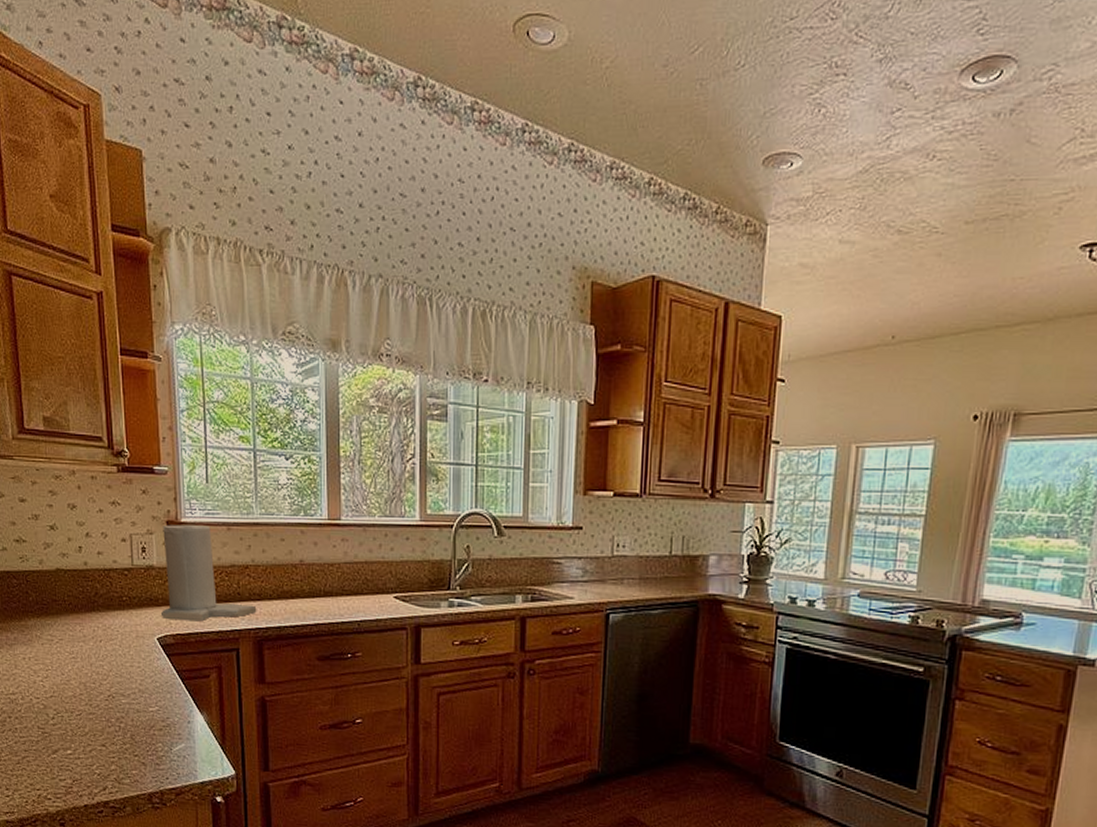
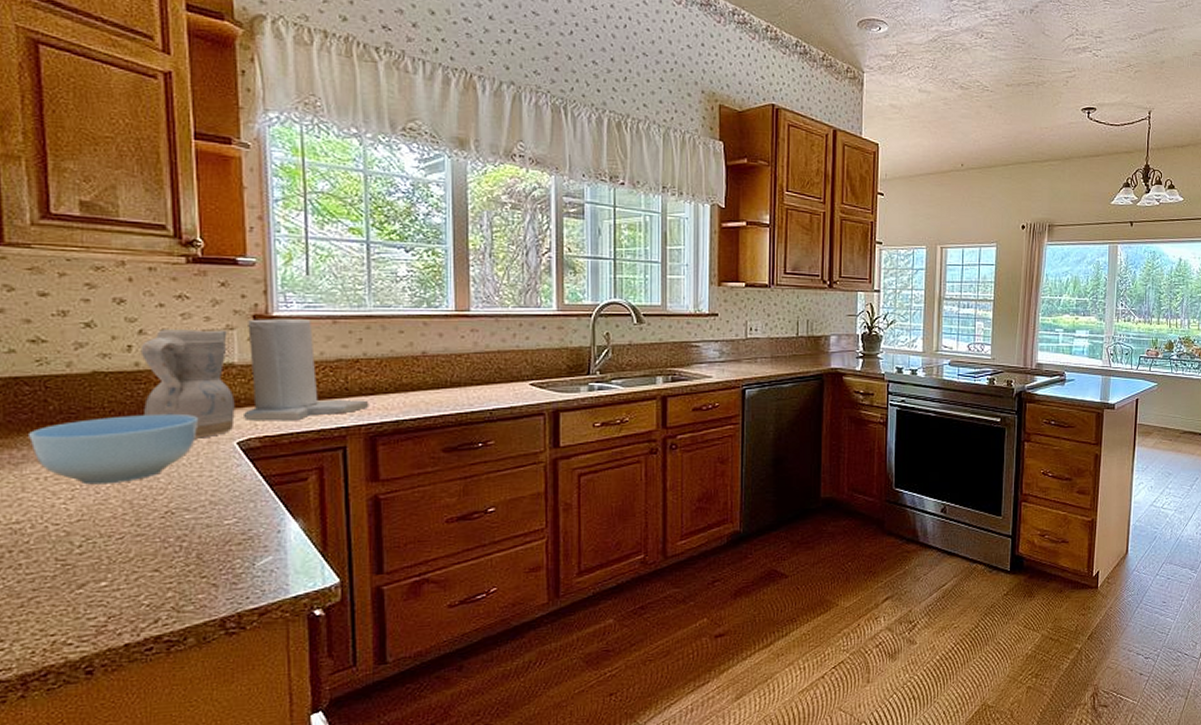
bowl: none [18,608,130,668] -> present [29,413,199,485]
ceramic pitcher: none [87,533,155,633] -> present [140,329,235,439]

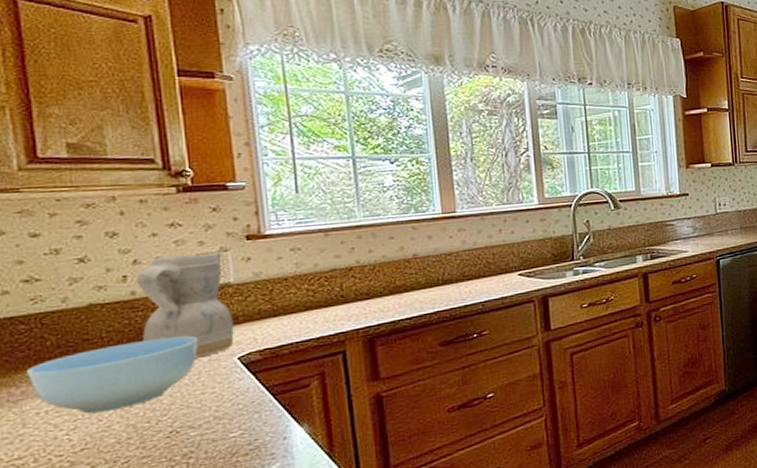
paper towel: present [244,319,369,421] -> none [241,234,366,336]

